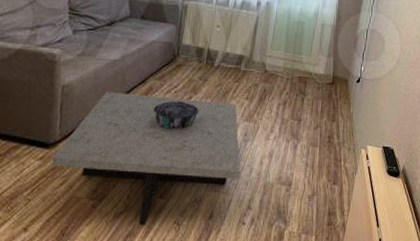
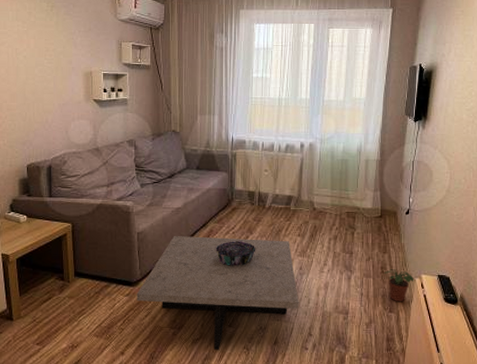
potted plant: none [331,139,360,174] -> present [384,269,414,302]

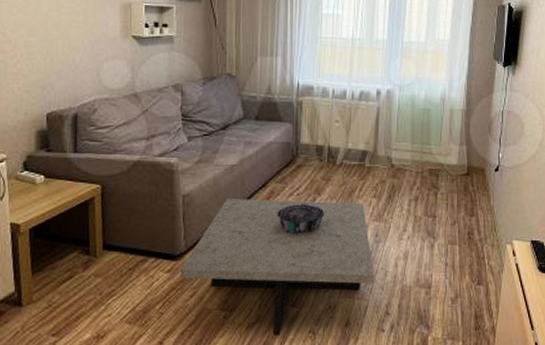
potted plant: present [384,269,414,302] -> none [471,235,505,273]

